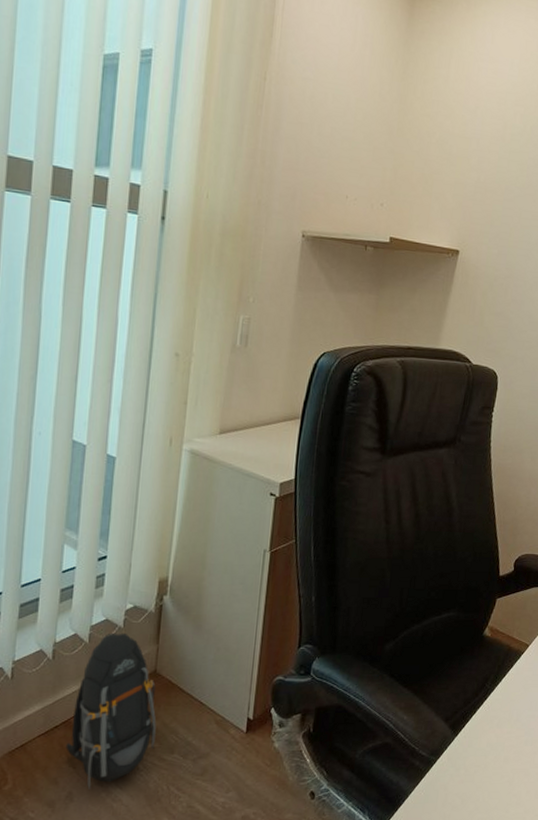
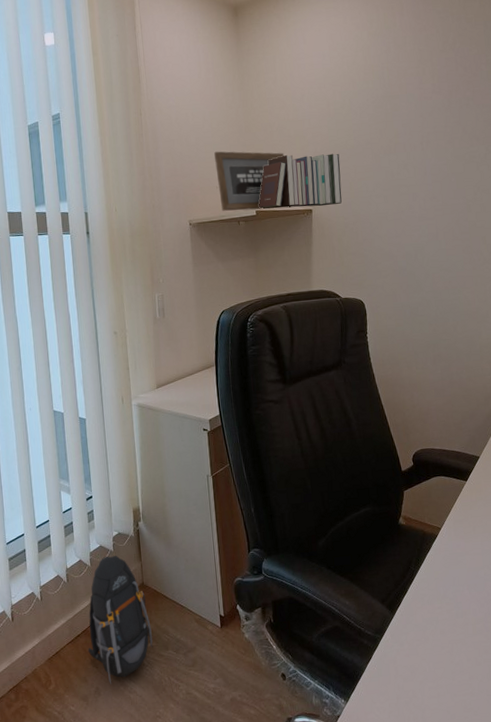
picture frame: none [347,151,440,243] -> present [214,151,291,211]
books: none [395,176,506,251] -> present [259,153,342,209]

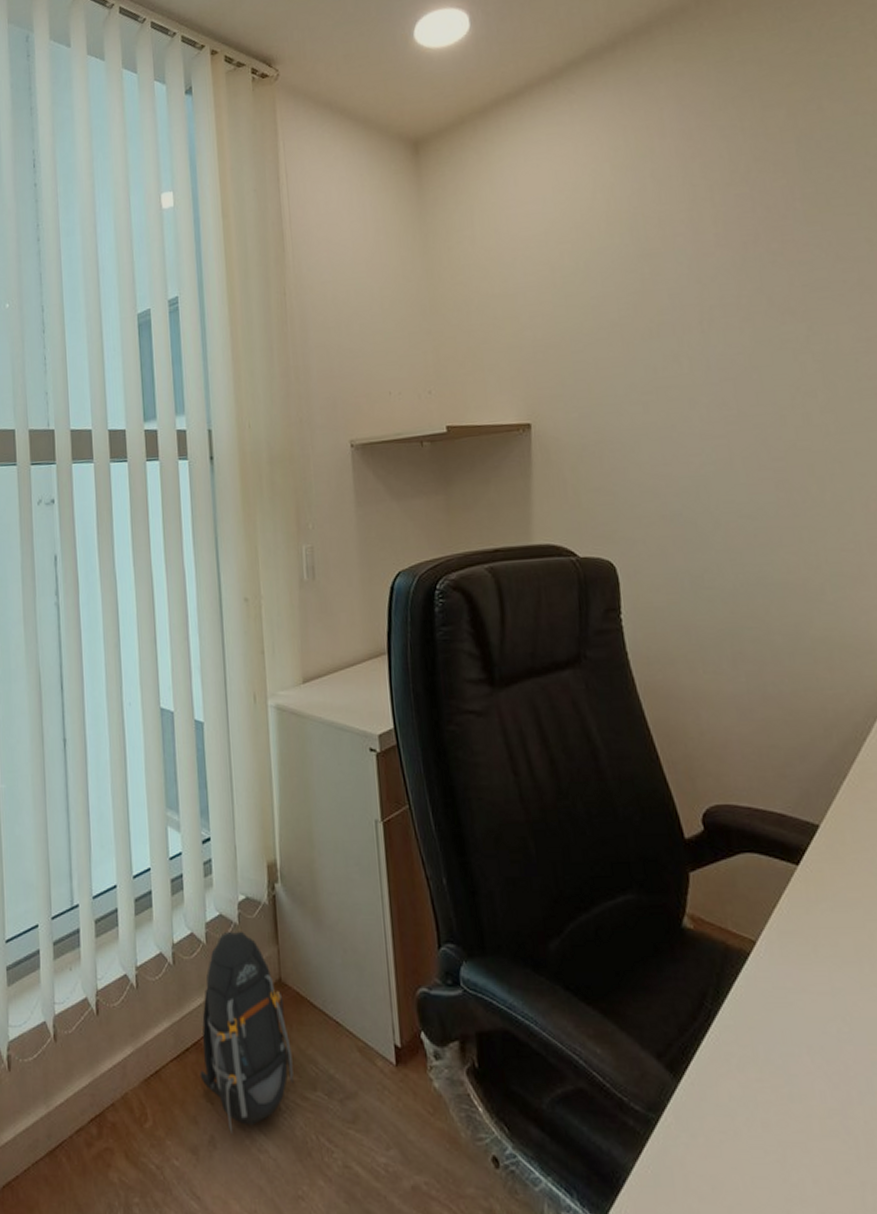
picture frame: present [214,151,291,211] -> none [386,341,499,427]
books: present [259,153,342,209] -> none [450,341,576,423]

